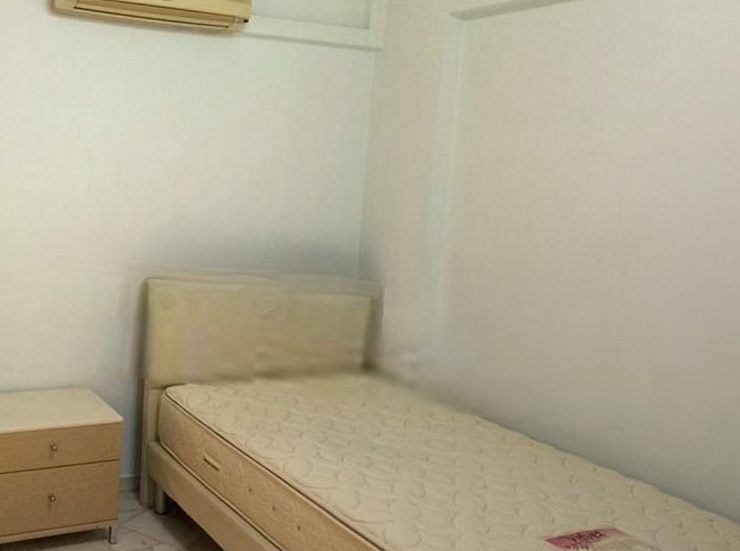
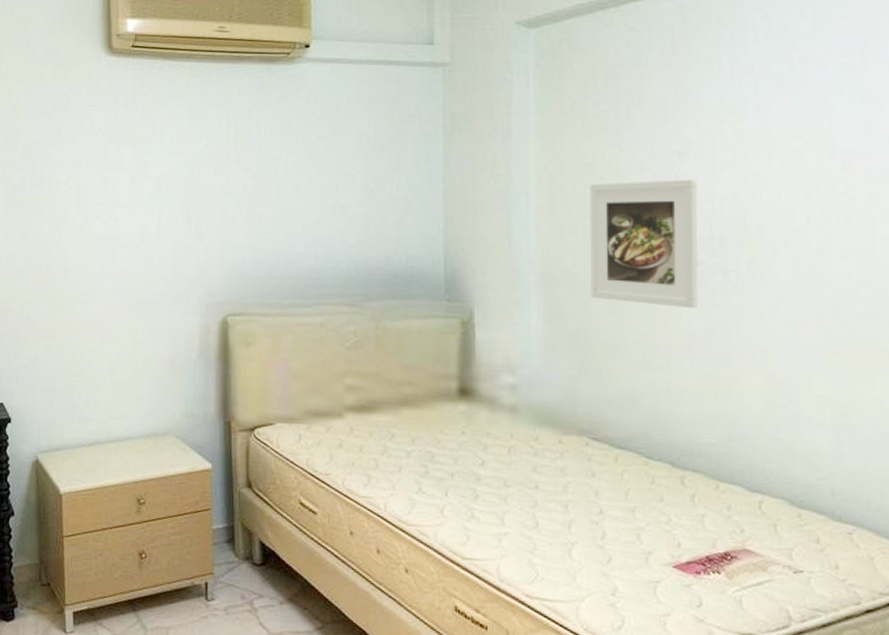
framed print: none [496,176,608,303] -> present [589,179,699,309]

